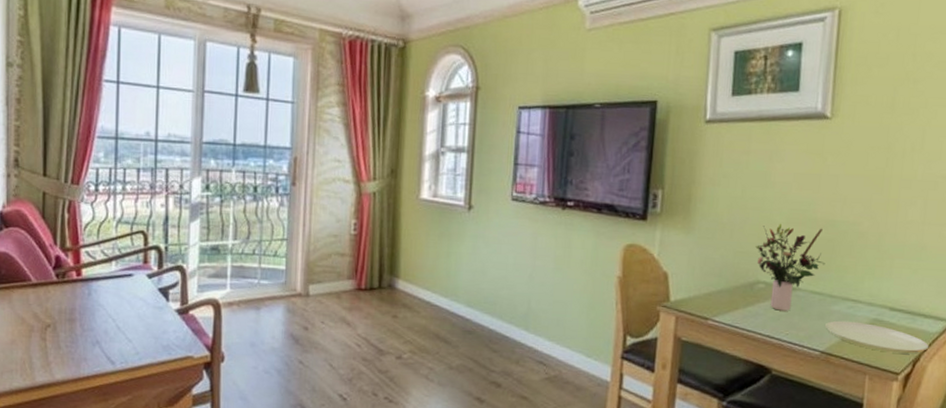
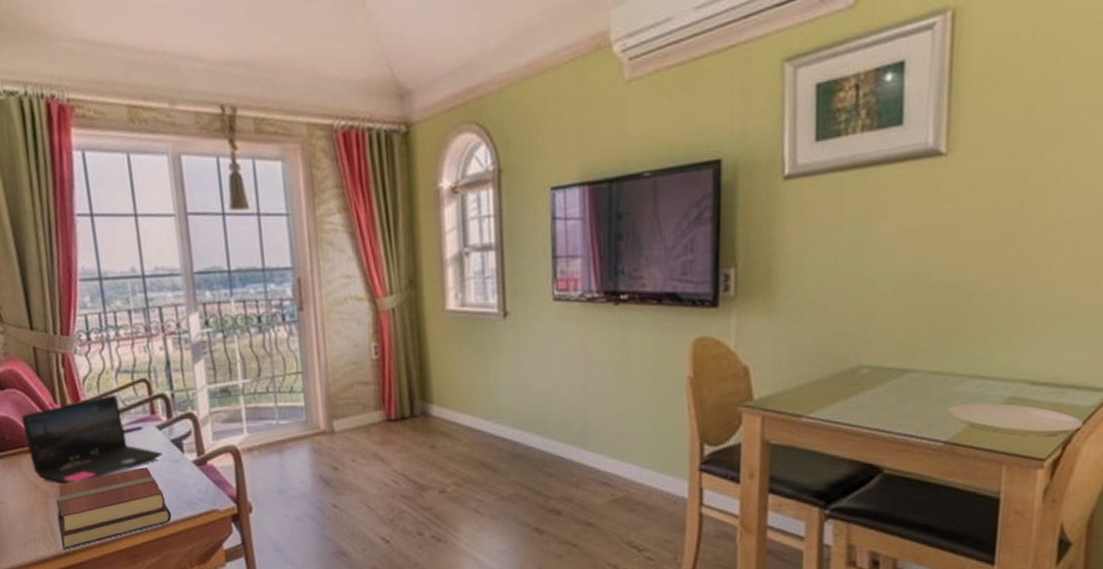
laptop: none [20,242,148,321] -> present [21,394,163,485]
books: none [38,311,148,382] -> present [56,467,172,549]
bouquet: present [755,223,825,311] -> none [856,293,946,398]

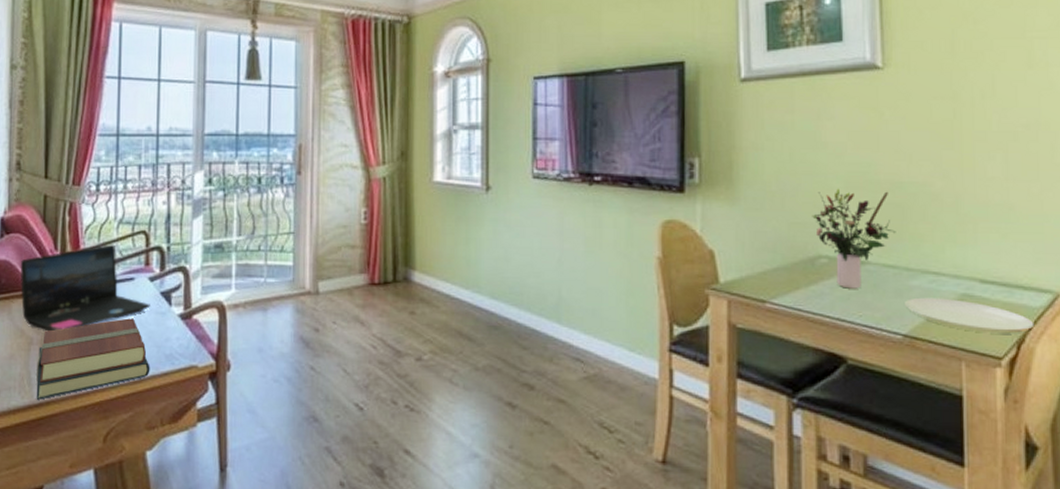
bouquet: none [856,293,946,398] -> present [812,188,896,289]

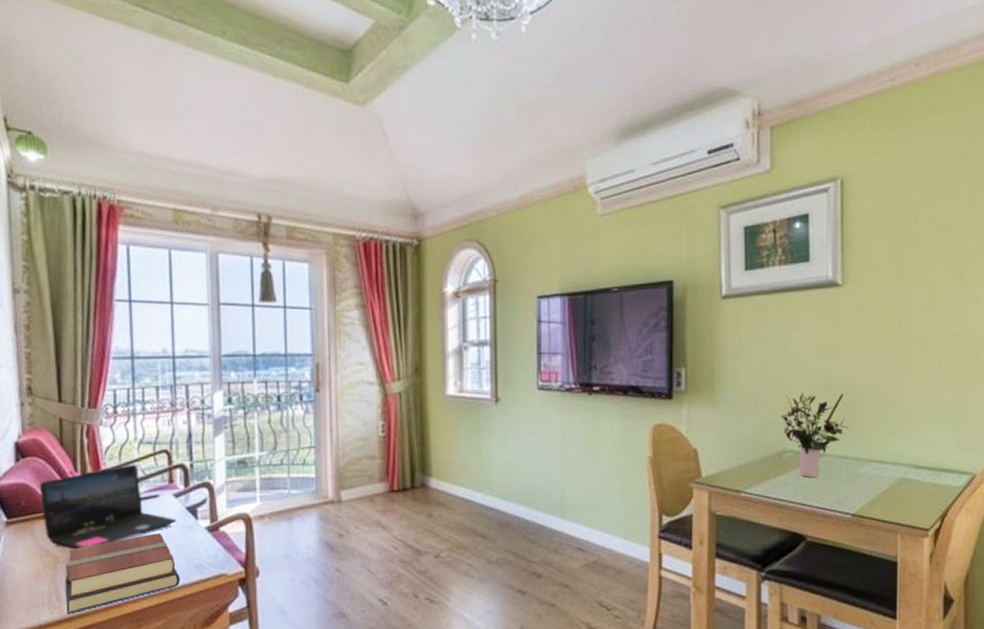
plate: present [905,297,1035,334] -> none [854,482,955,510]

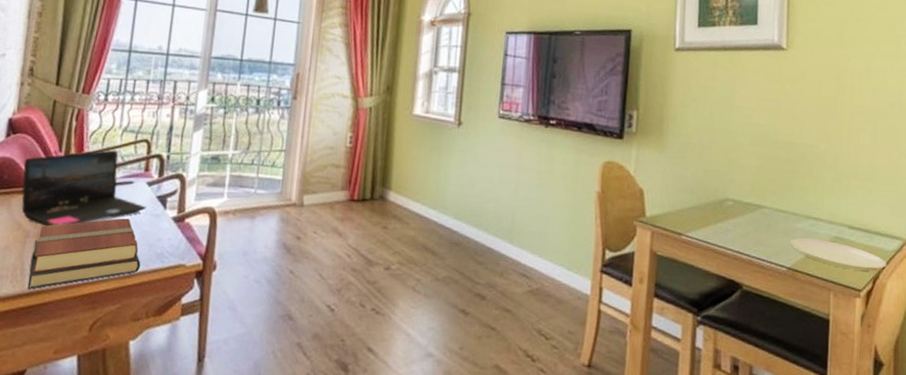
bouquet: present [780,391,849,478] -> none [723,144,788,228]
plate: none [854,482,955,510] -> present [790,237,887,271]

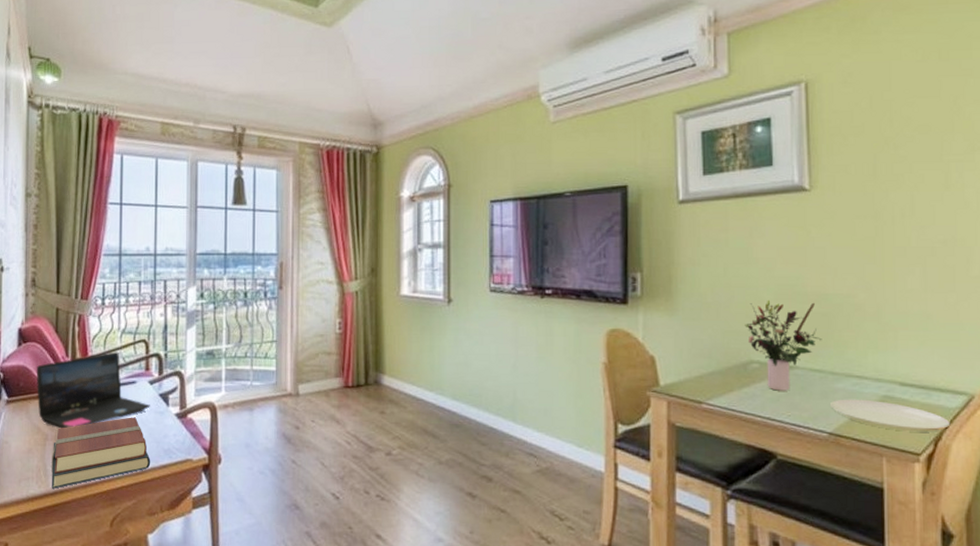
bouquet: none [723,144,788,228] -> present [744,299,822,391]

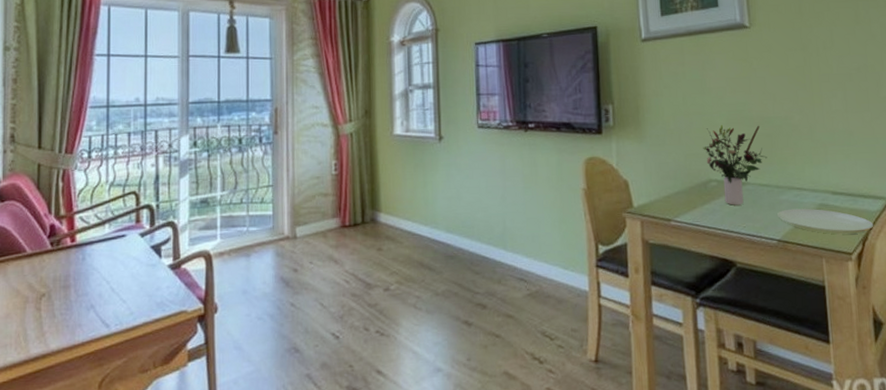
laptop: present [36,352,150,429] -> none [15,205,141,290]
books: present [51,417,151,489] -> none [32,271,142,354]

